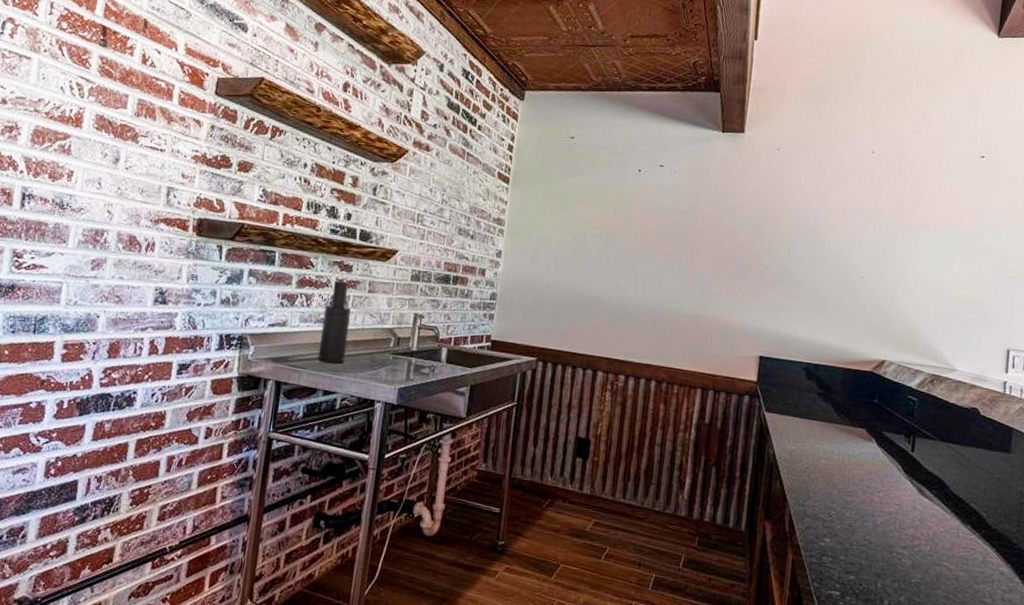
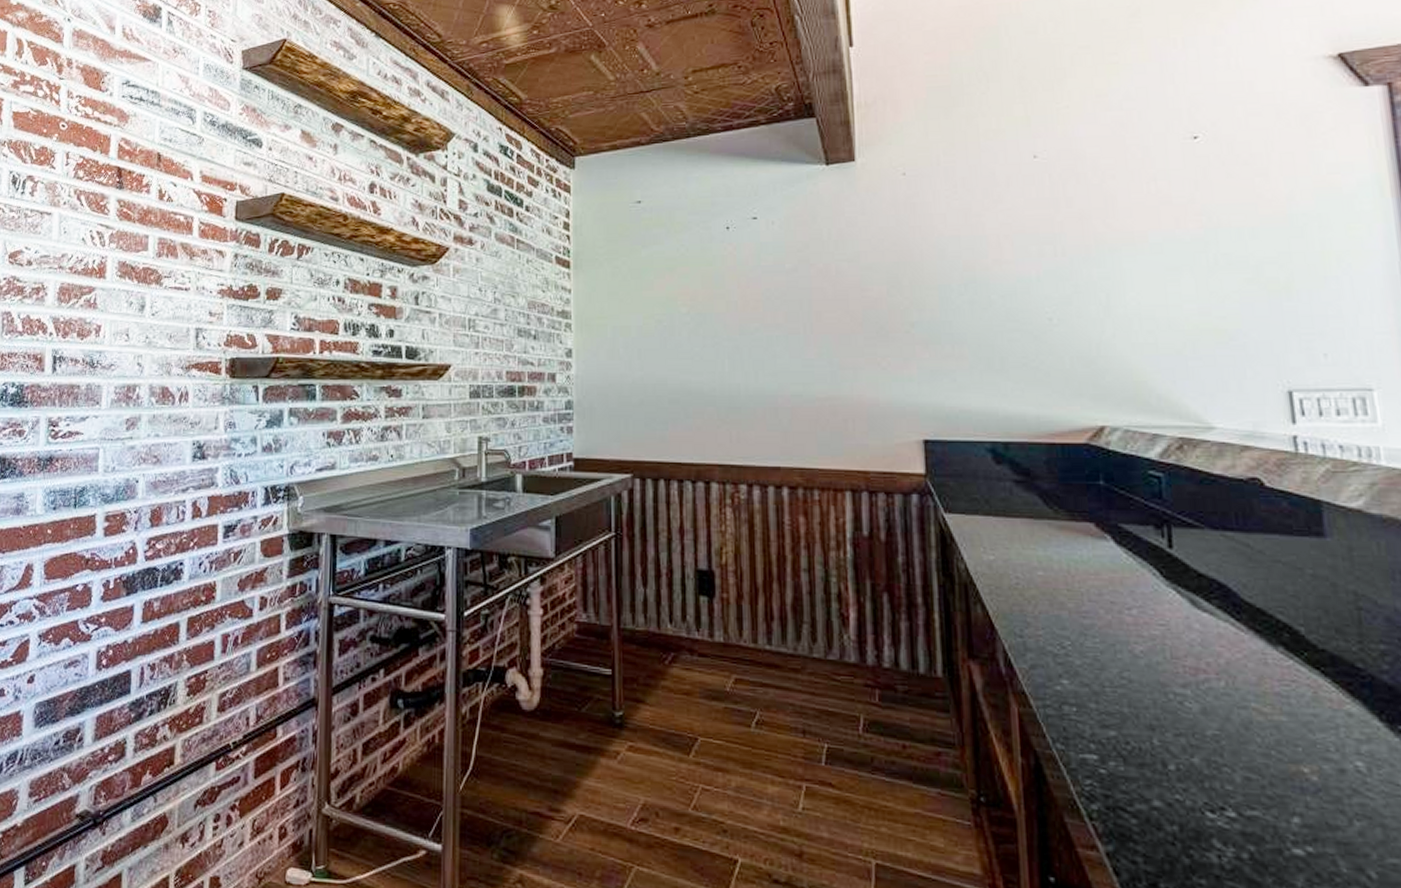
soap dispenser: present [318,281,351,365] -> none [374,410,405,508]

